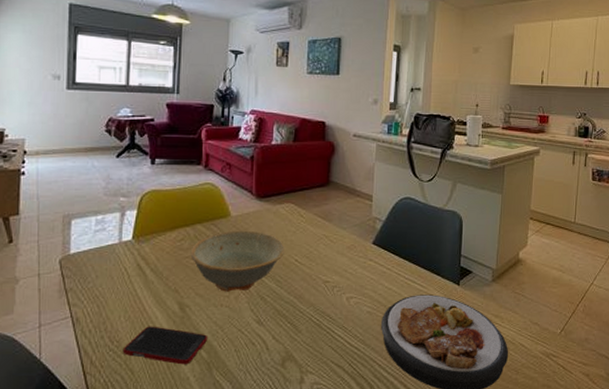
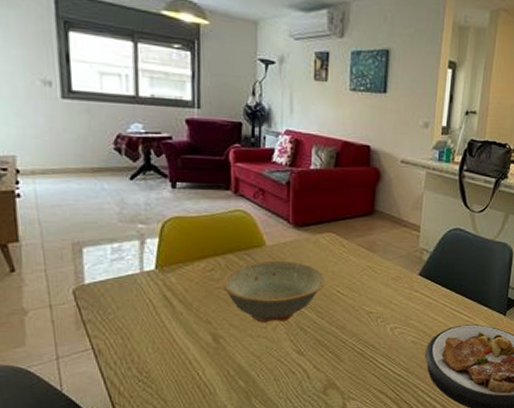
cell phone: present [122,326,207,365] -> none [153,357,244,394]

